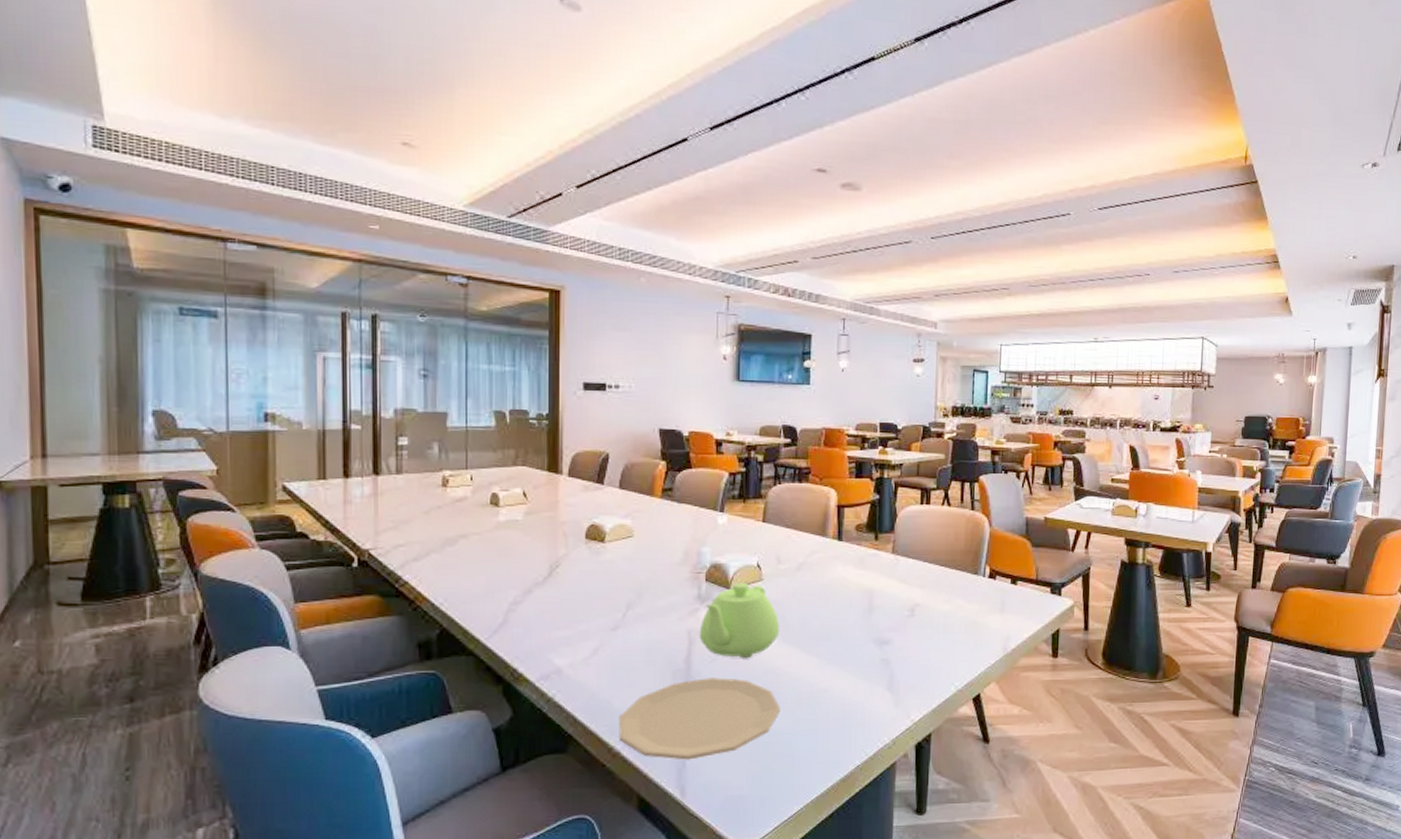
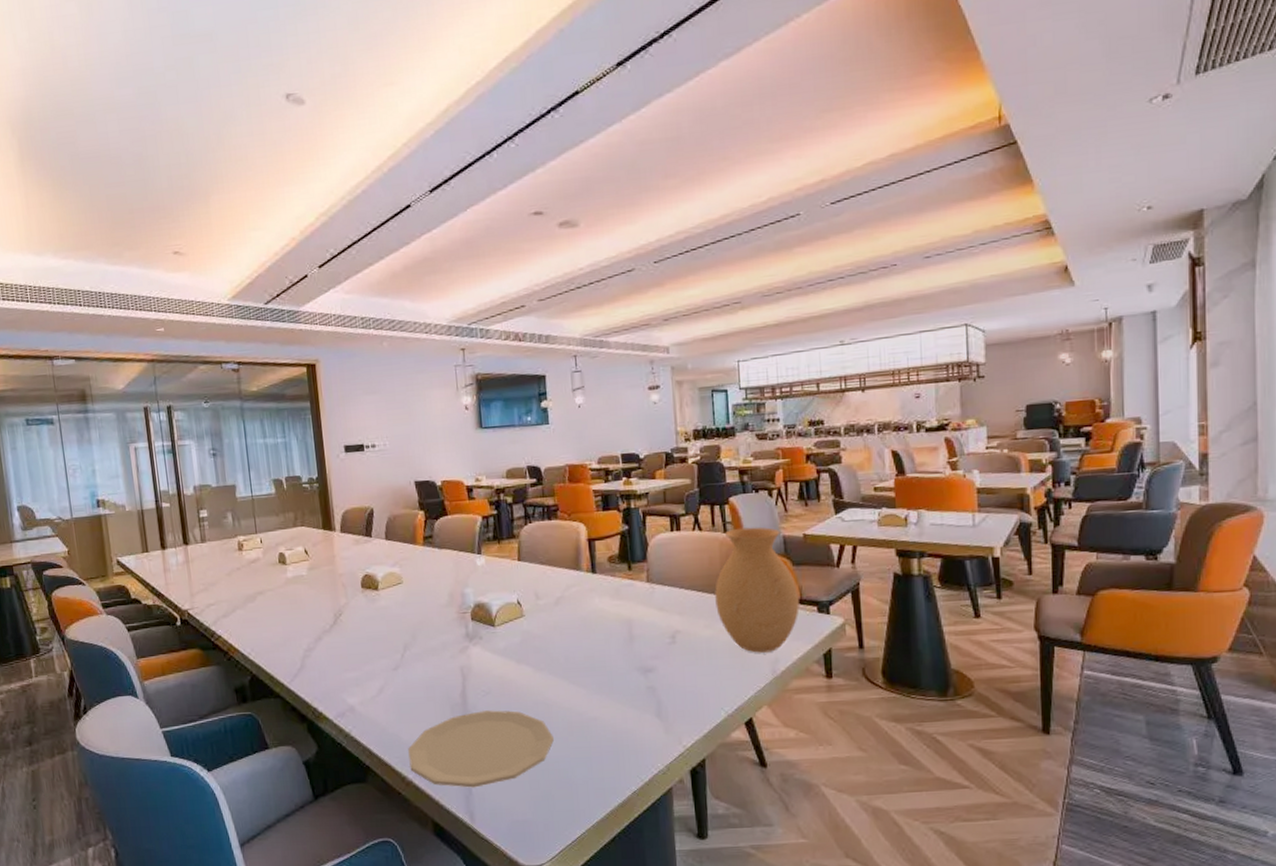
teapot: present [699,583,780,659] -> none [470,620,546,692]
vase: none [956,506,1035,630] -> present [715,527,800,653]

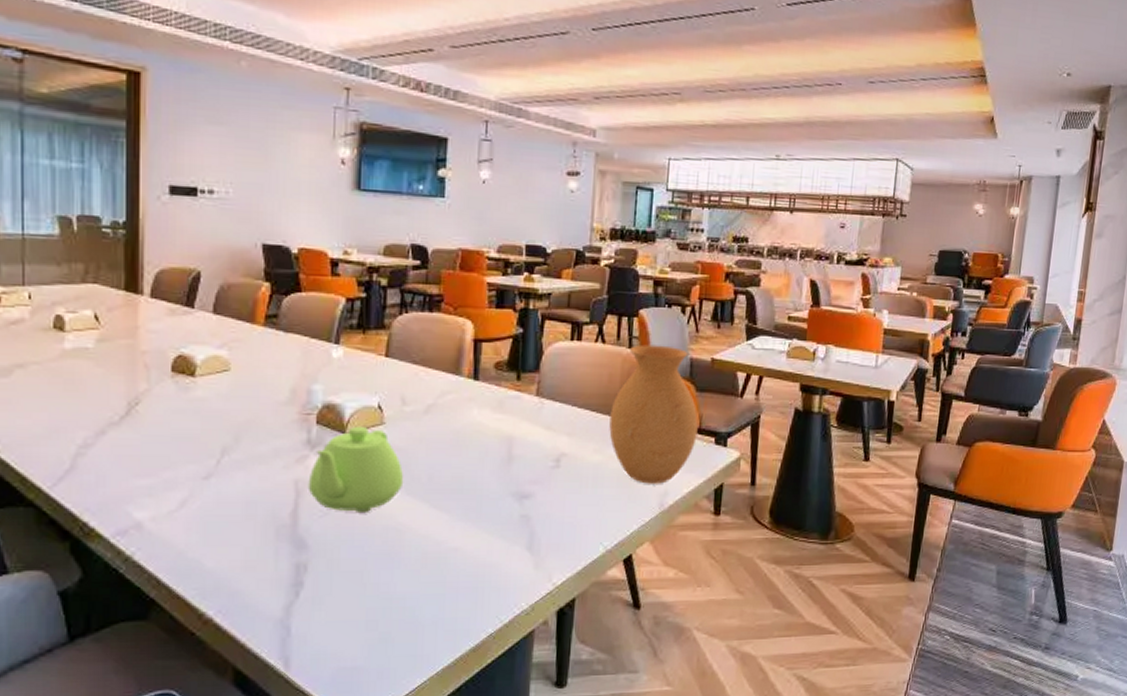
plate: present [408,710,554,788] -> none [211,534,402,628]
teapot: none [470,620,546,692] -> present [307,427,404,514]

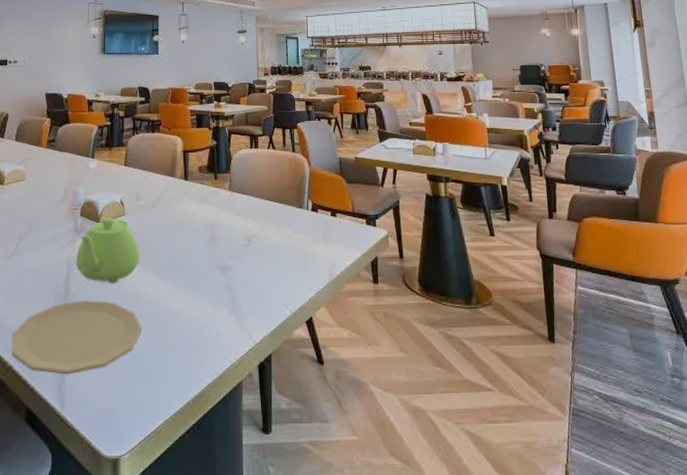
plate: none [211,534,402,628] -> present [11,300,142,375]
vase: present [609,344,698,484] -> none [284,149,352,258]

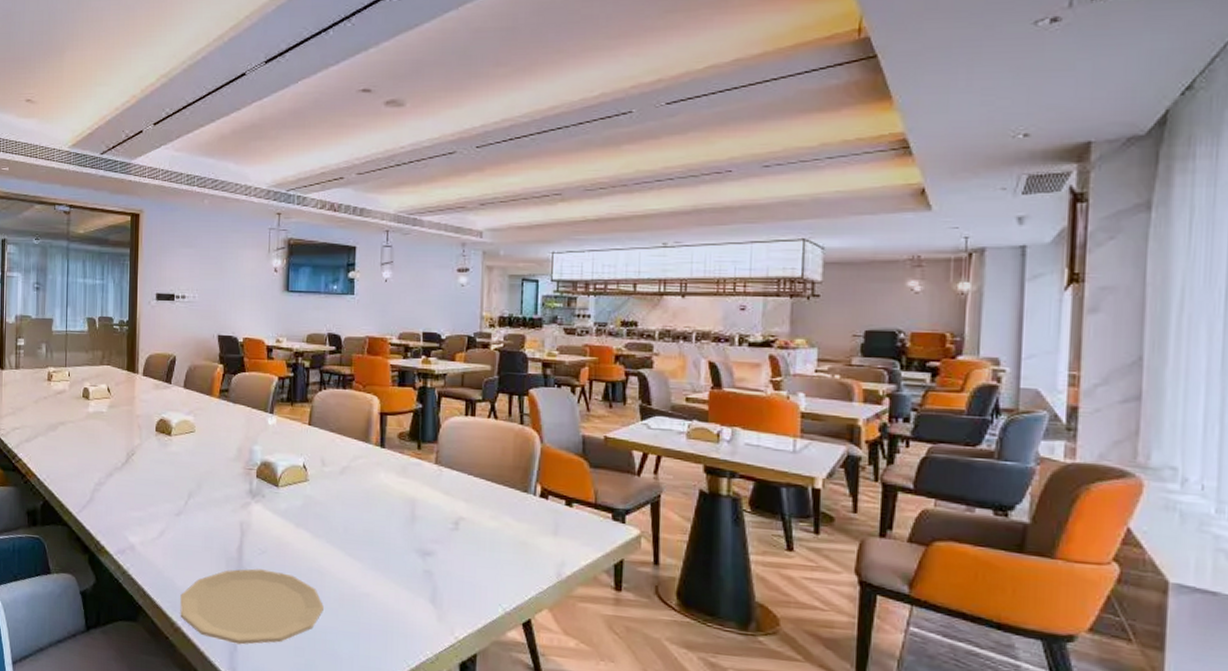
teapot: present [75,218,140,284] -> none [250,482,324,555]

